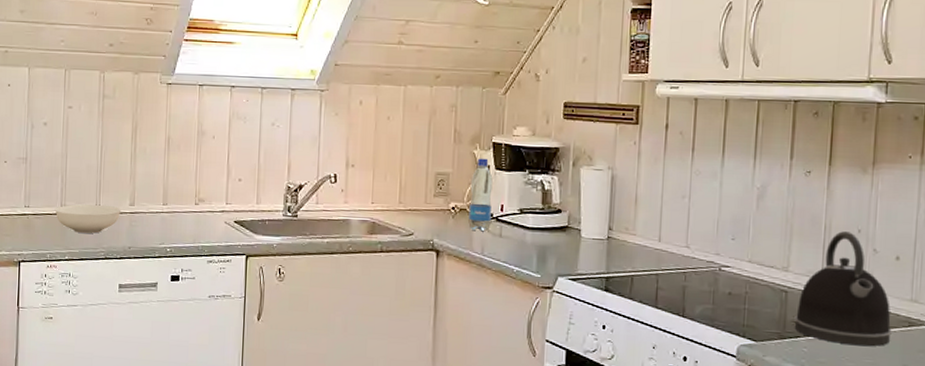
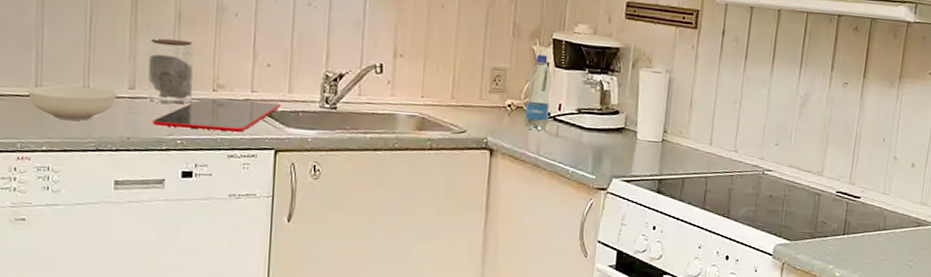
jar: none [144,161,180,217] -> present [147,38,194,104]
cutting board: none [148,210,251,240] -> present [152,97,281,132]
kettle: present [794,231,892,346] -> none [824,140,904,245]

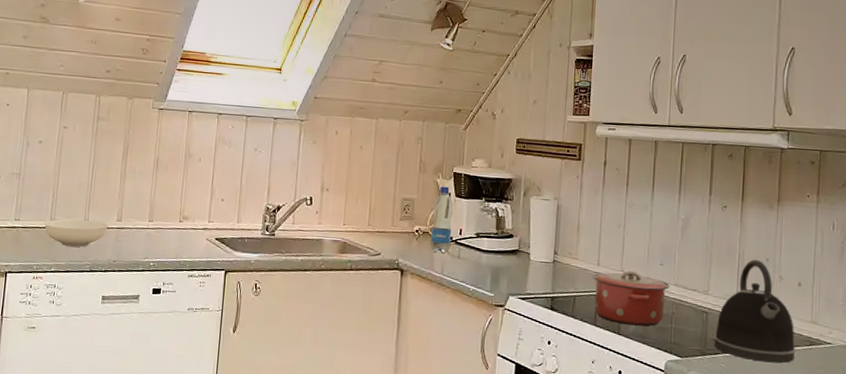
jar: present [147,38,194,104] -> none [130,180,167,233]
cutting board: present [152,97,281,132] -> none [133,226,231,256]
casserole: none [703,151,784,210] -> present [592,271,670,327]
kettle: none [824,140,904,245] -> present [714,260,796,363]

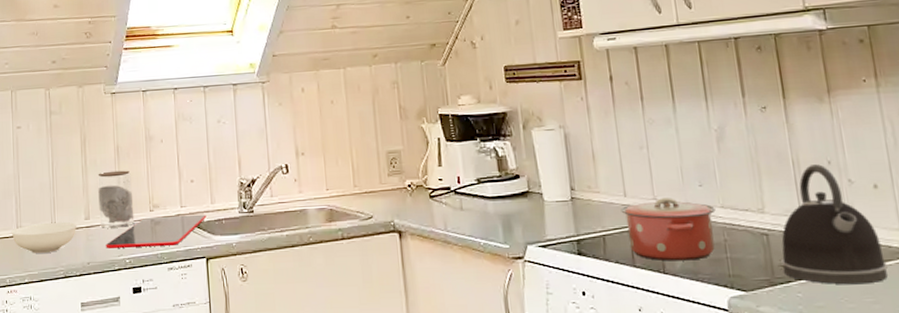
jar: none [130,180,167,233] -> present [96,170,135,228]
cutting board: none [133,226,231,256] -> present [105,214,207,248]
bottle: present [430,186,453,253] -> none [422,131,450,207]

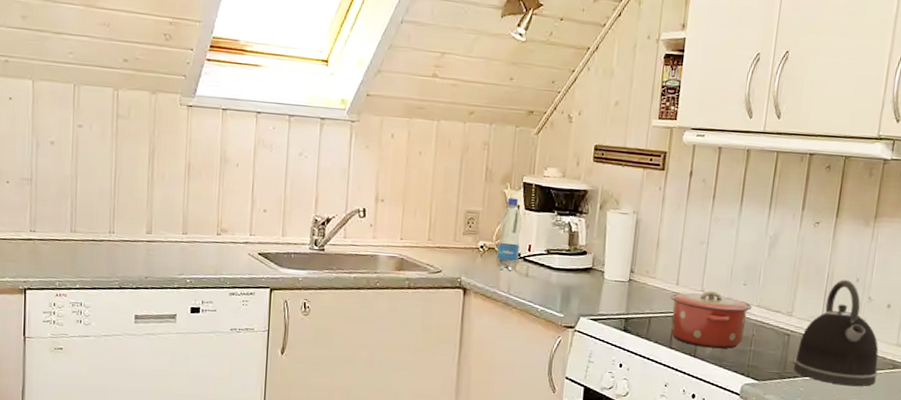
bowl: present [11,222,77,253] -> none [64,230,138,262]
jar: present [96,170,135,228] -> none [162,187,201,247]
cutting board: present [105,214,207,248] -> none [166,240,276,272]
bottle: none [422,131,450,207] -> present [496,197,522,271]

